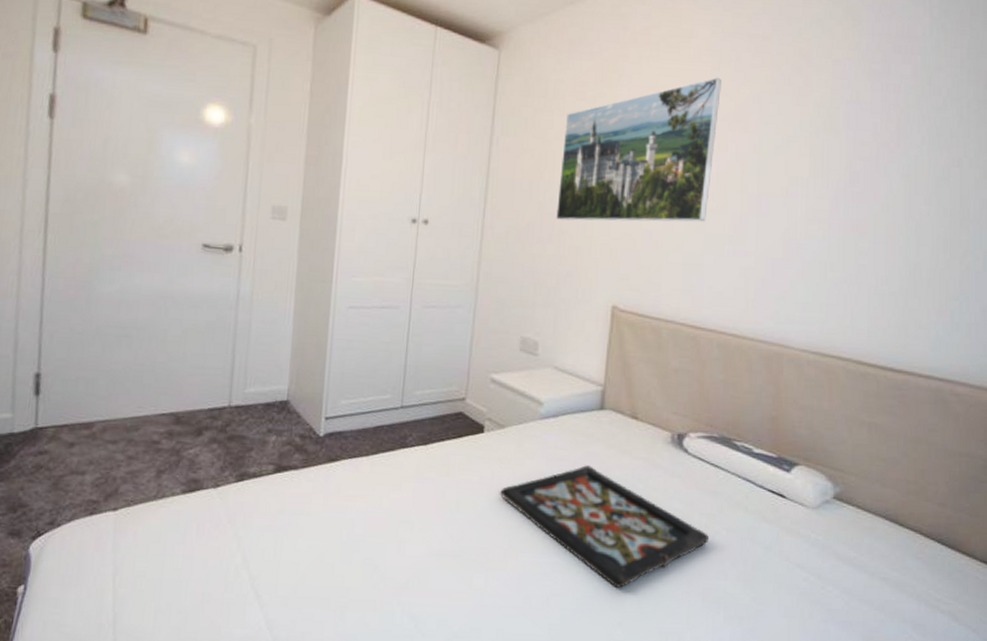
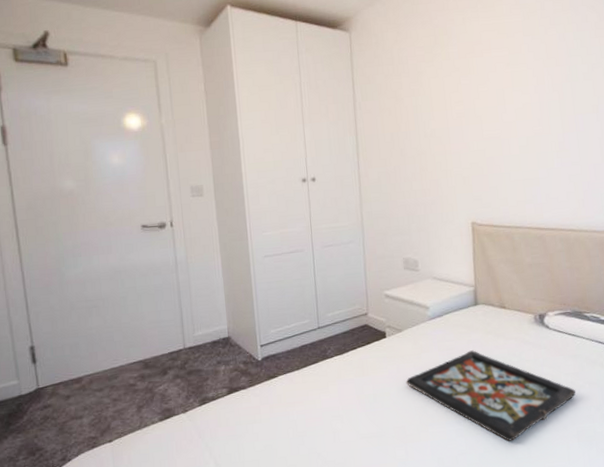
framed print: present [556,77,721,222] -> none [411,25,536,161]

